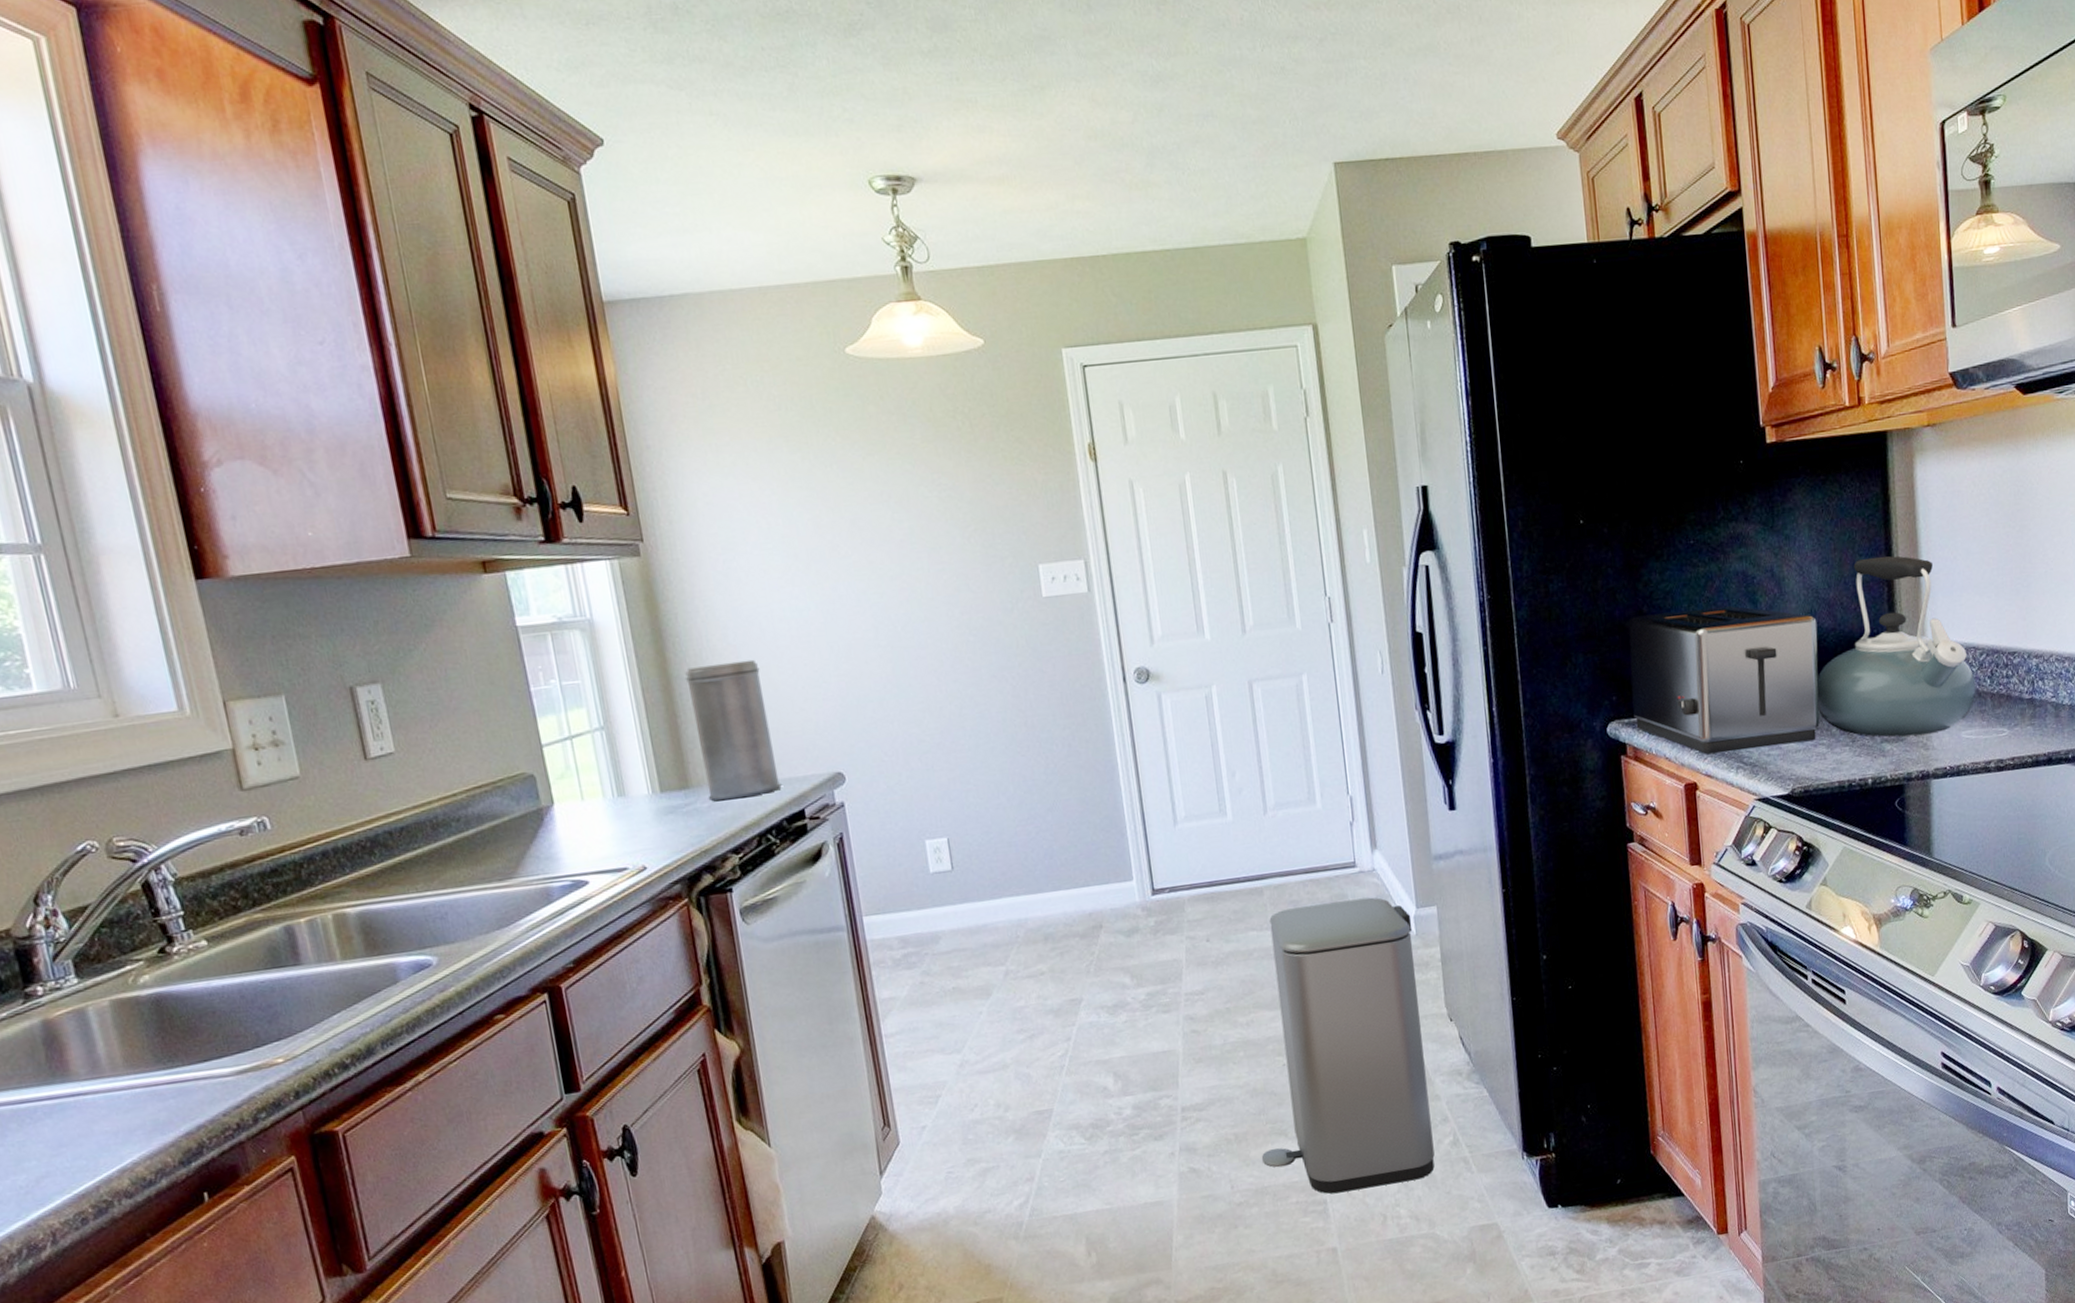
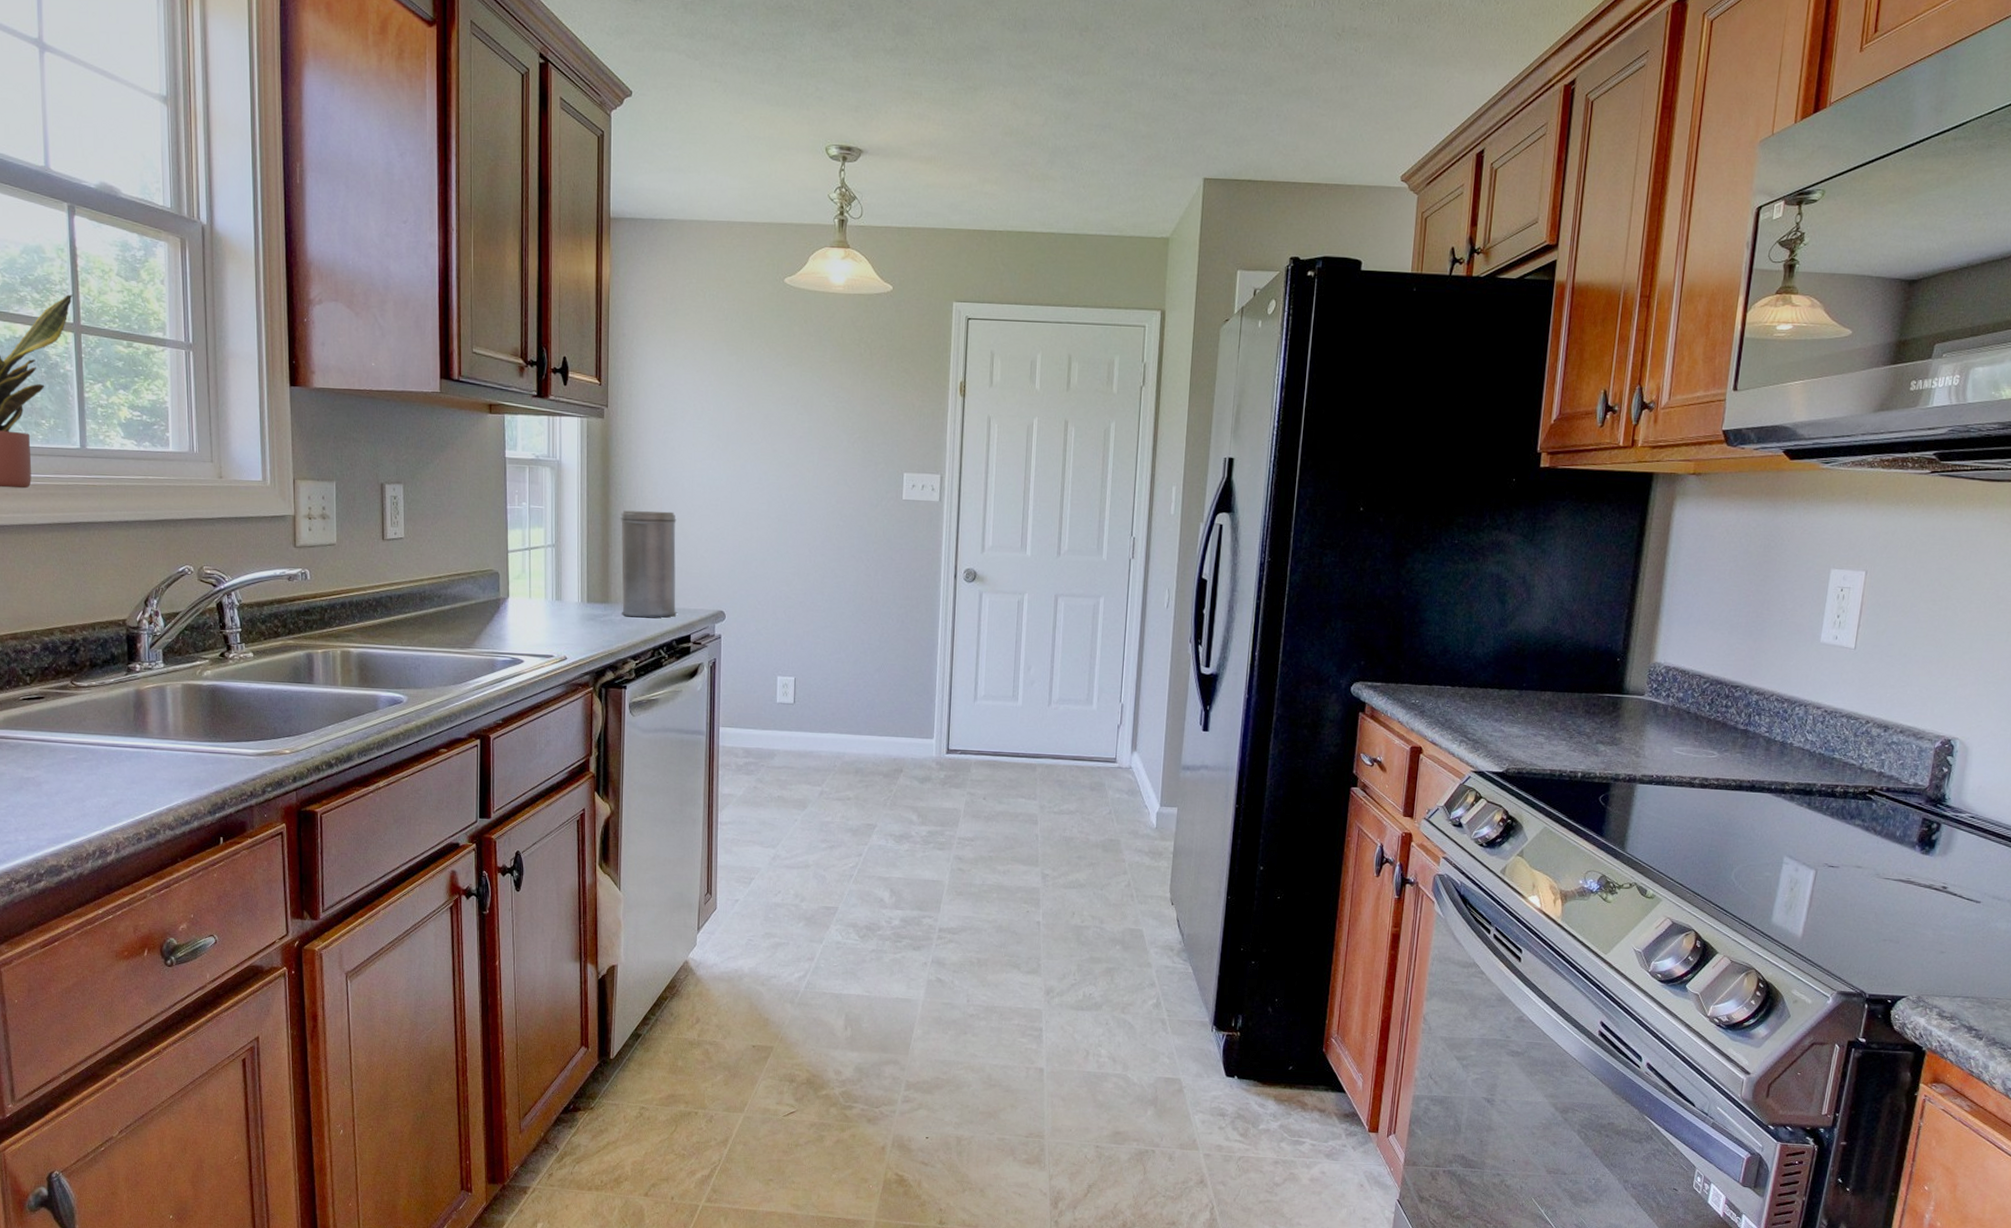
pedal bin: present [1261,897,1435,1194] -> none [995,786,1155,1029]
toaster: present [1628,605,1820,754] -> none [1376,597,1557,731]
kettle: present [1816,556,1976,737] -> none [1543,581,1696,744]

